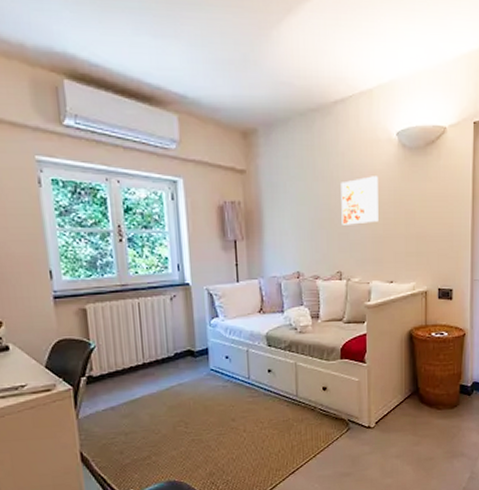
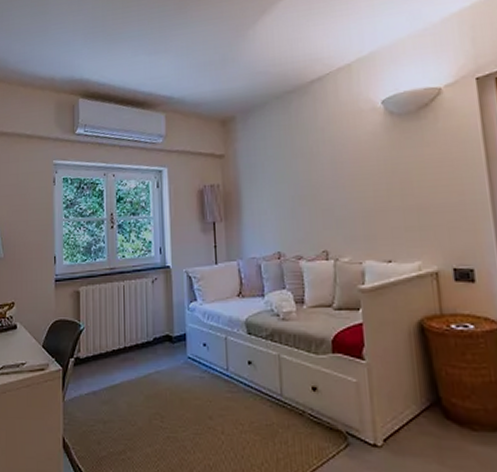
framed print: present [341,176,378,225] -> none [322,147,368,201]

